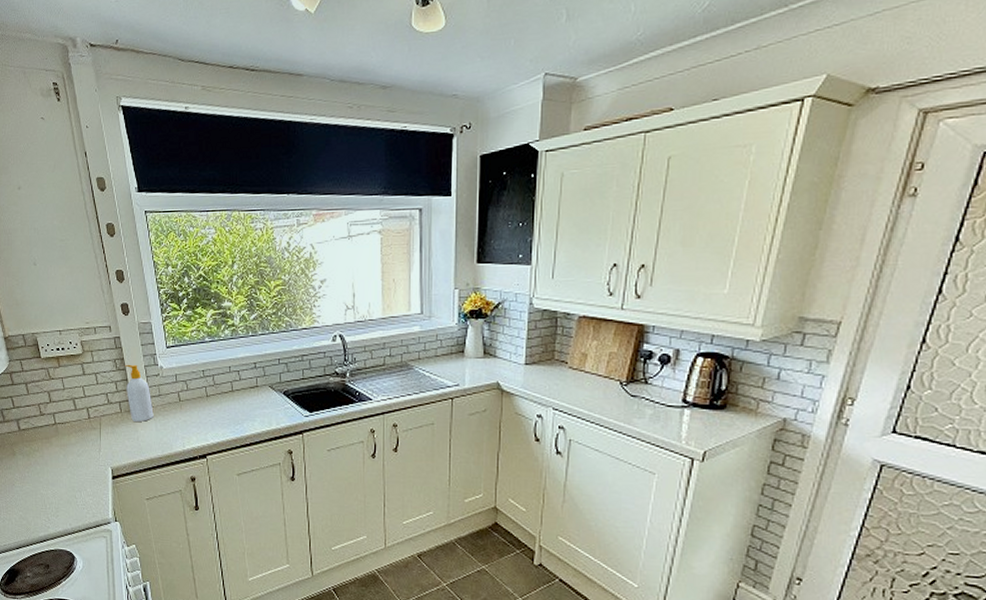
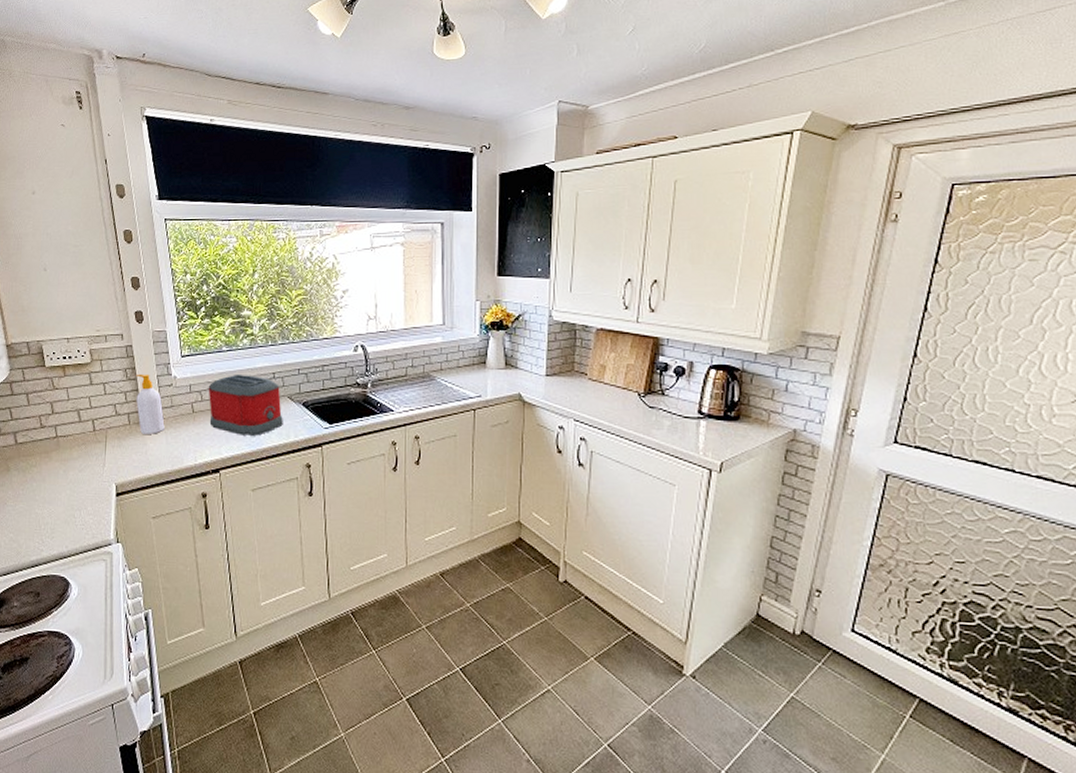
toaster: none [193,364,265,423] -> present [208,373,283,436]

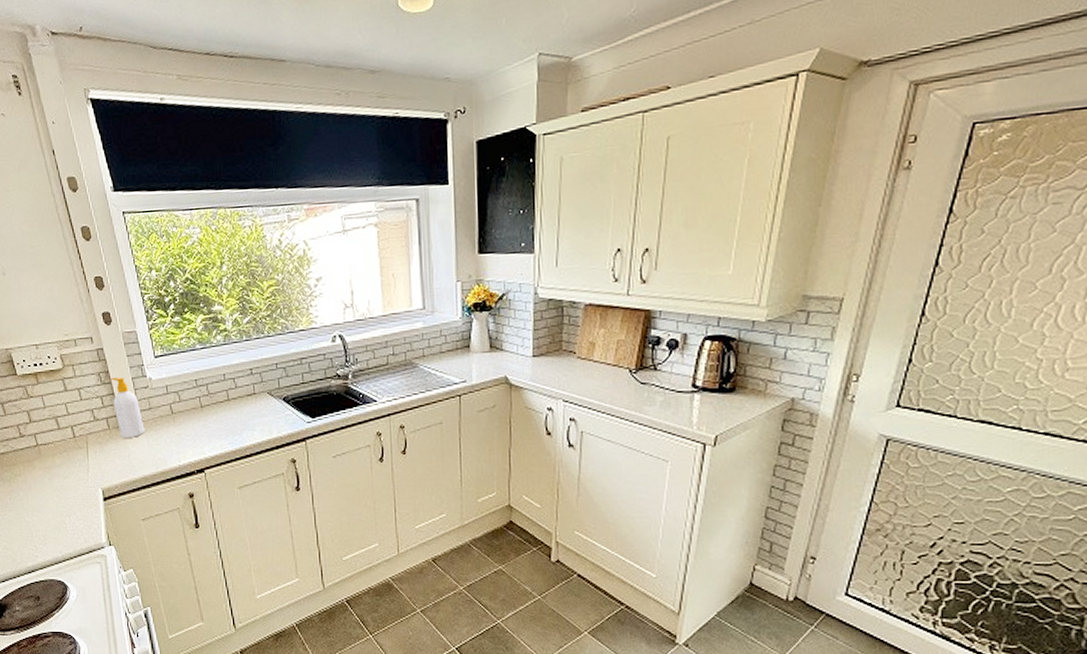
toaster: present [208,373,283,436] -> none [185,371,265,434]

